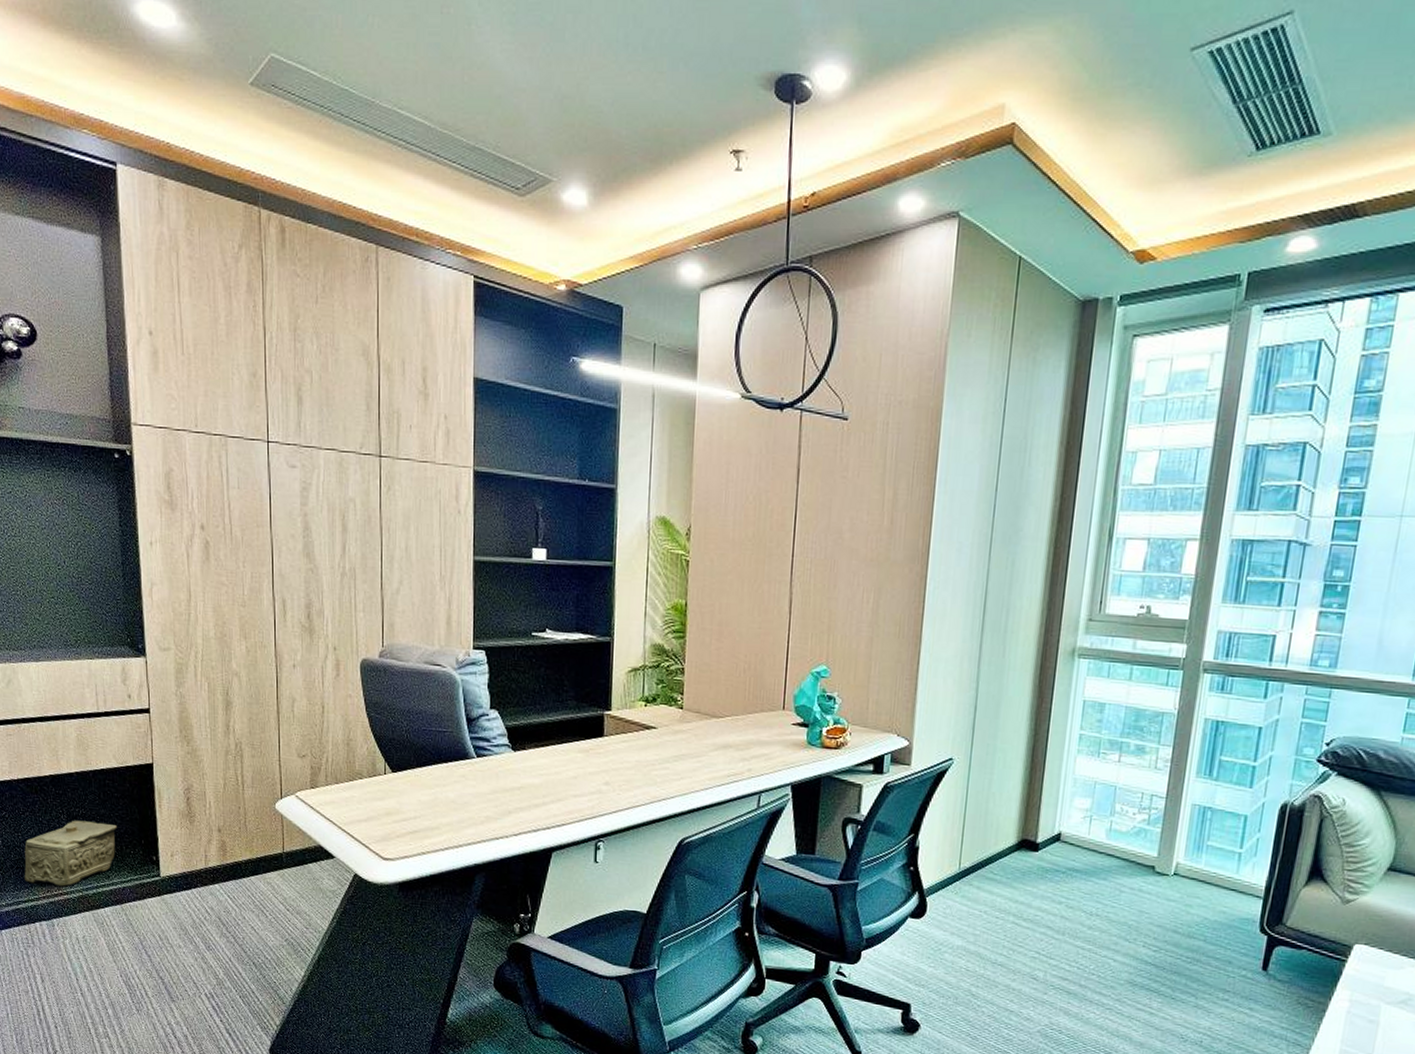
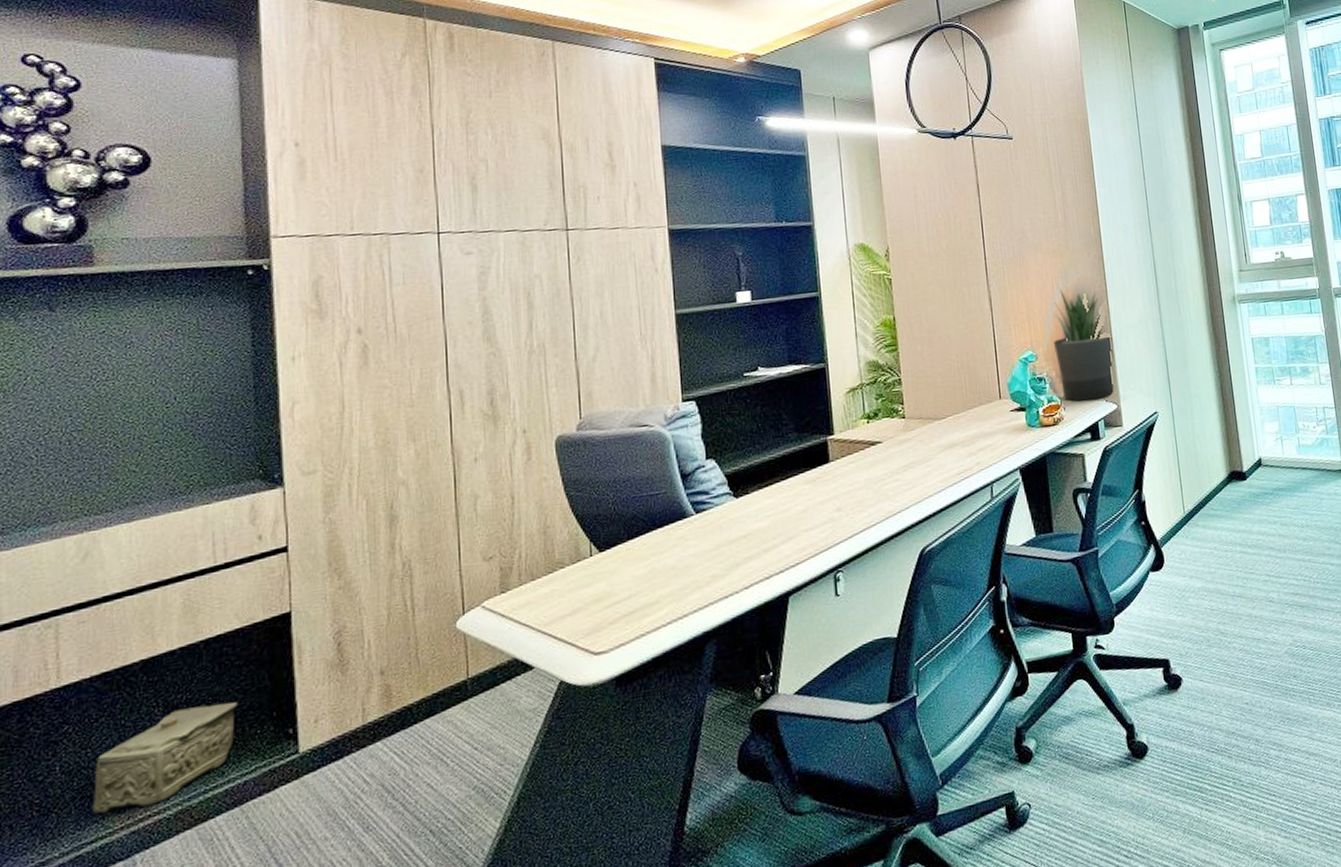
planter: none [851,603,919,732] -> present [1053,288,1114,402]

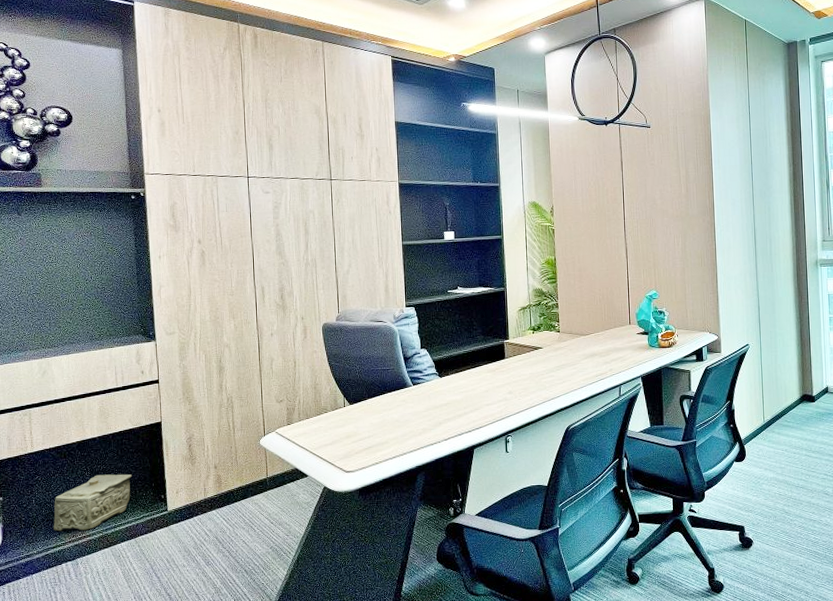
planter: present [1053,288,1114,402] -> none [672,245,718,331]

